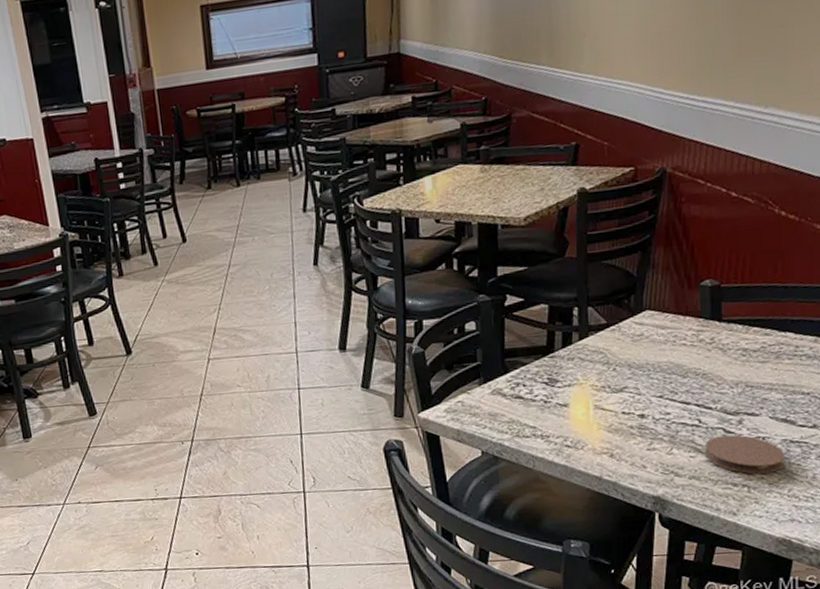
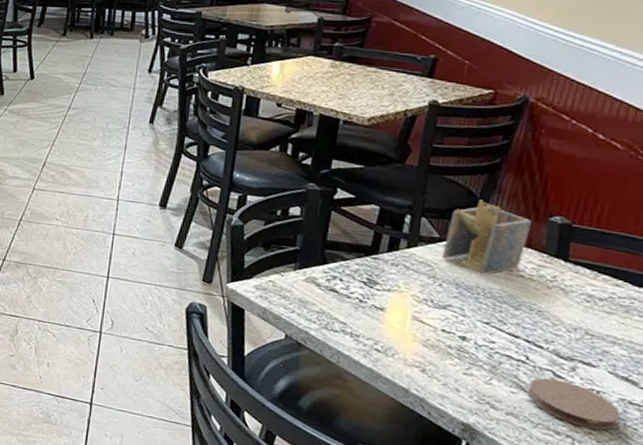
napkin holder: none [611,278,686,351] -> present [442,199,533,275]

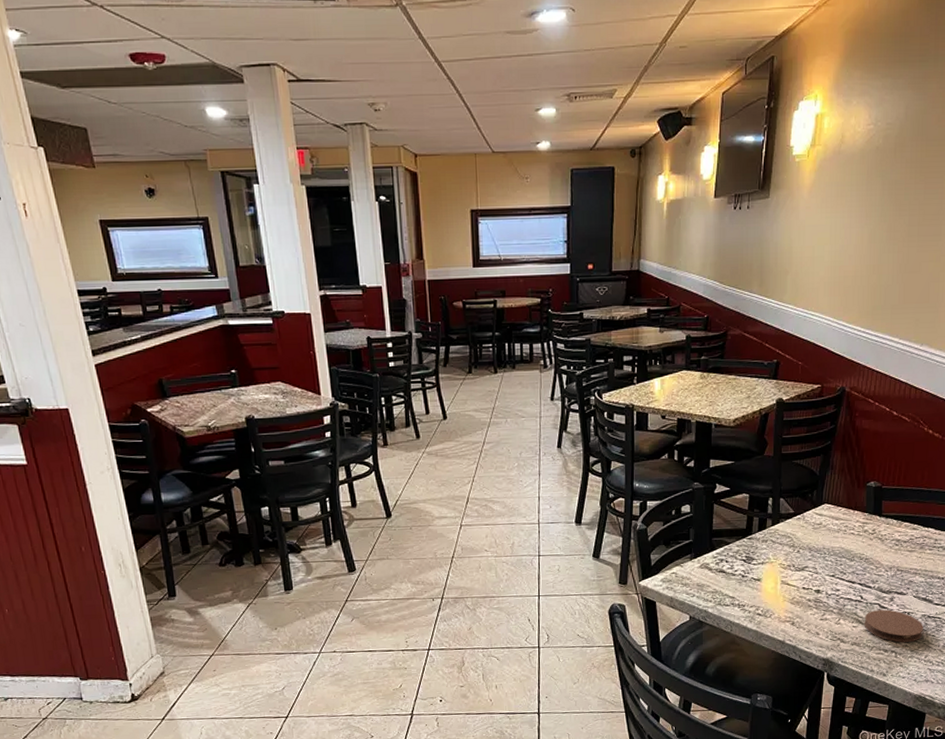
napkin holder: present [442,199,533,275] -> none [797,476,856,538]

